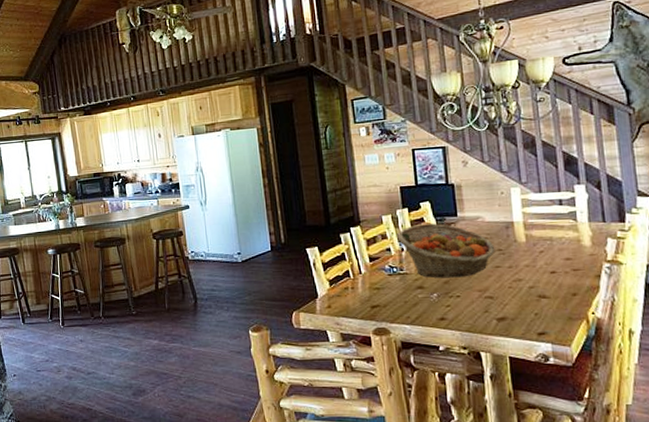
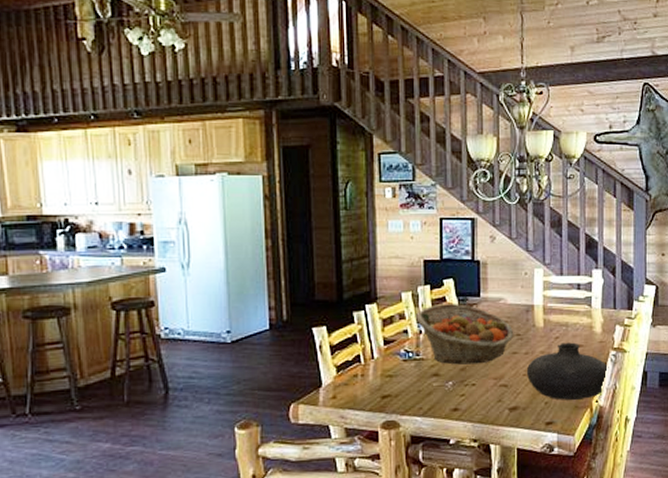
vase: none [511,256,604,312] -> present [526,342,609,400]

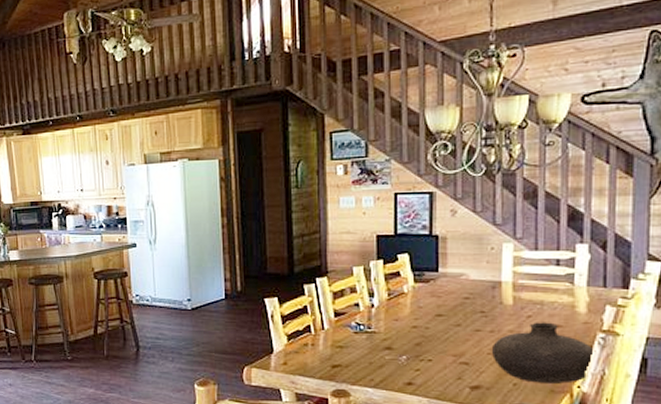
fruit basket: present [416,302,514,365] -> none [368,277,477,340]

